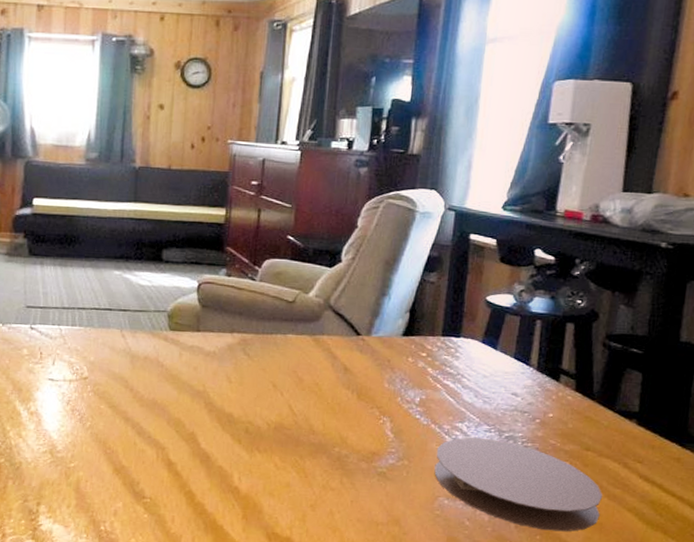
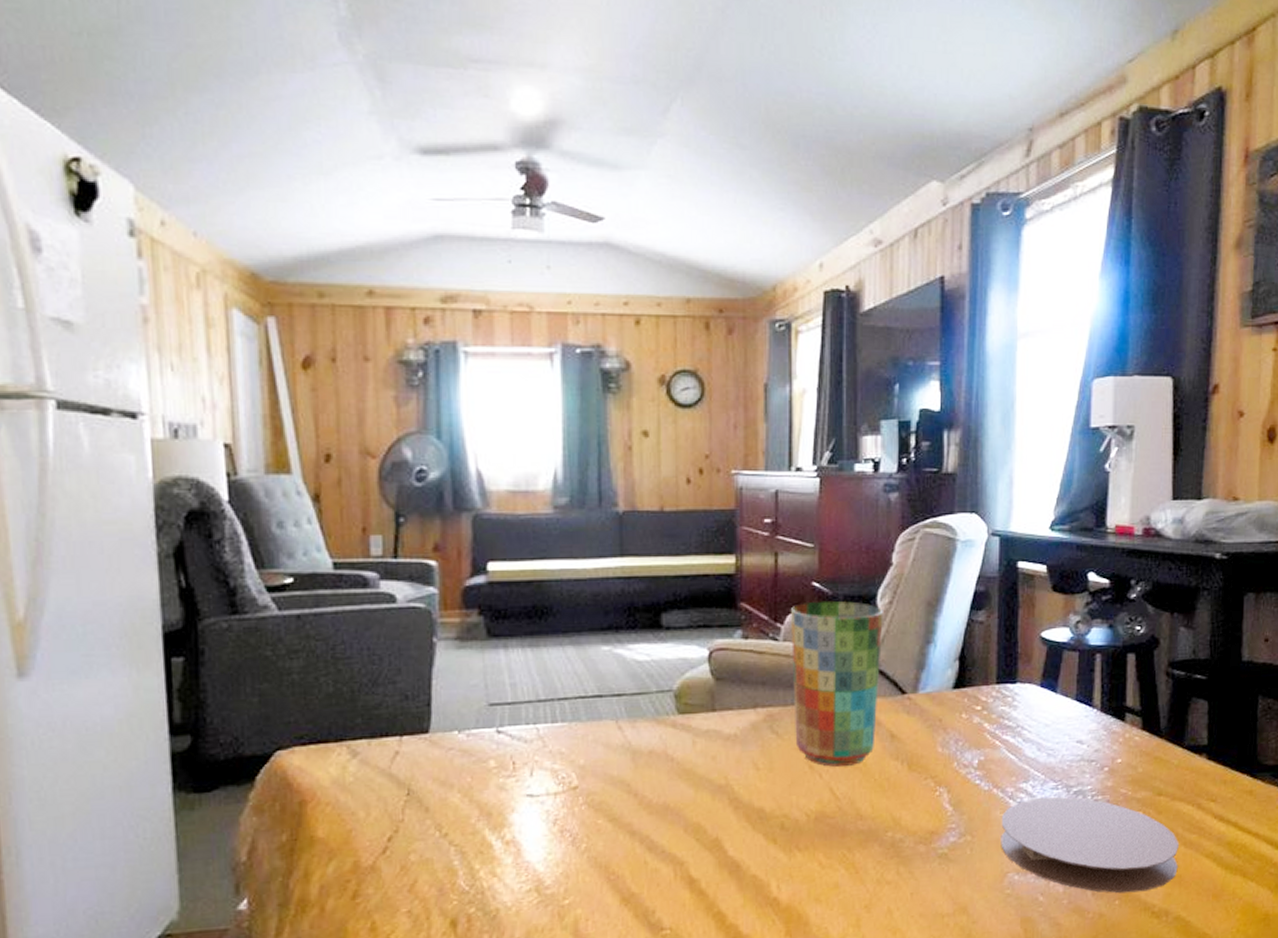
cup: none [263,251,346,389] -> present [791,600,883,767]

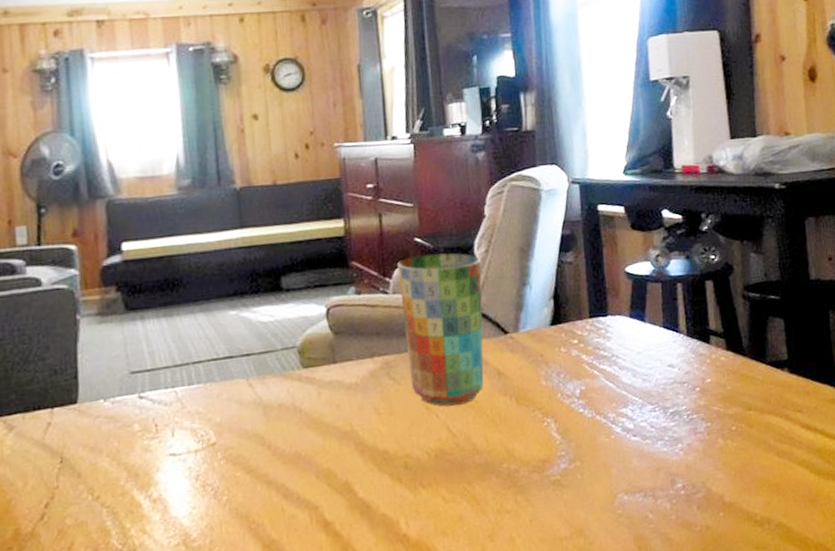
coaster: present [1001,797,1180,894] -> none [606,417,774,506]

